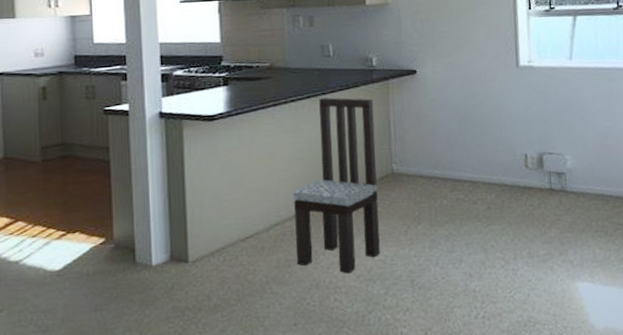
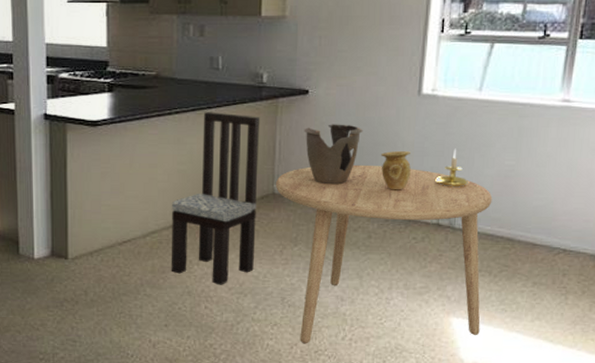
dining table: none [393,137,606,328] -> present [275,164,493,344]
decorative bowl: none [415,99,471,160] -> present [303,124,363,185]
vase: none [490,120,520,160] -> present [381,150,411,190]
candle holder: none [543,114,573,152] -> present [435,148,468,188]

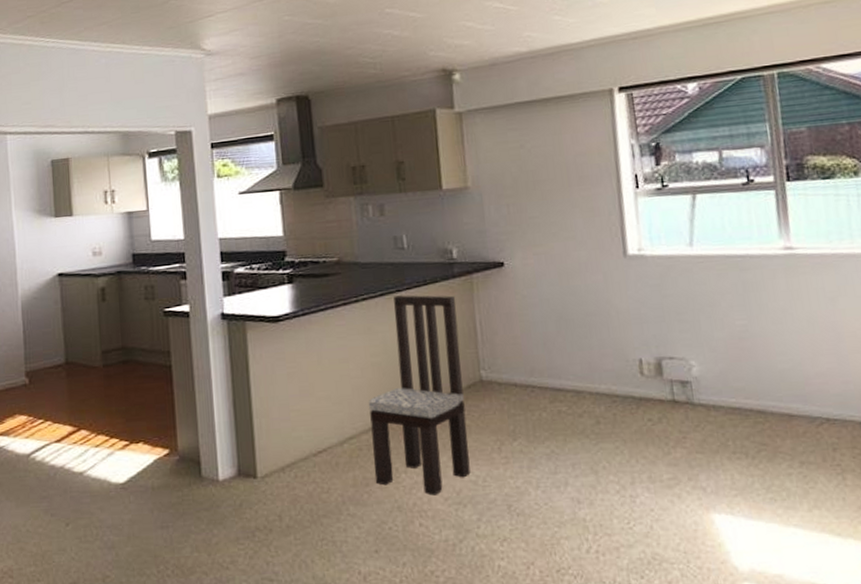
dining table: present [275,164,493,344] -> none [481,338,750,562]
decorative bowl: present [303,124,363,185] -> none [504,295,571,366]
vase: present [381,150,411,190] -> none [595,319,632,366]
candle holder: present [435,148,468,188] -> none [661,311,699,357]

